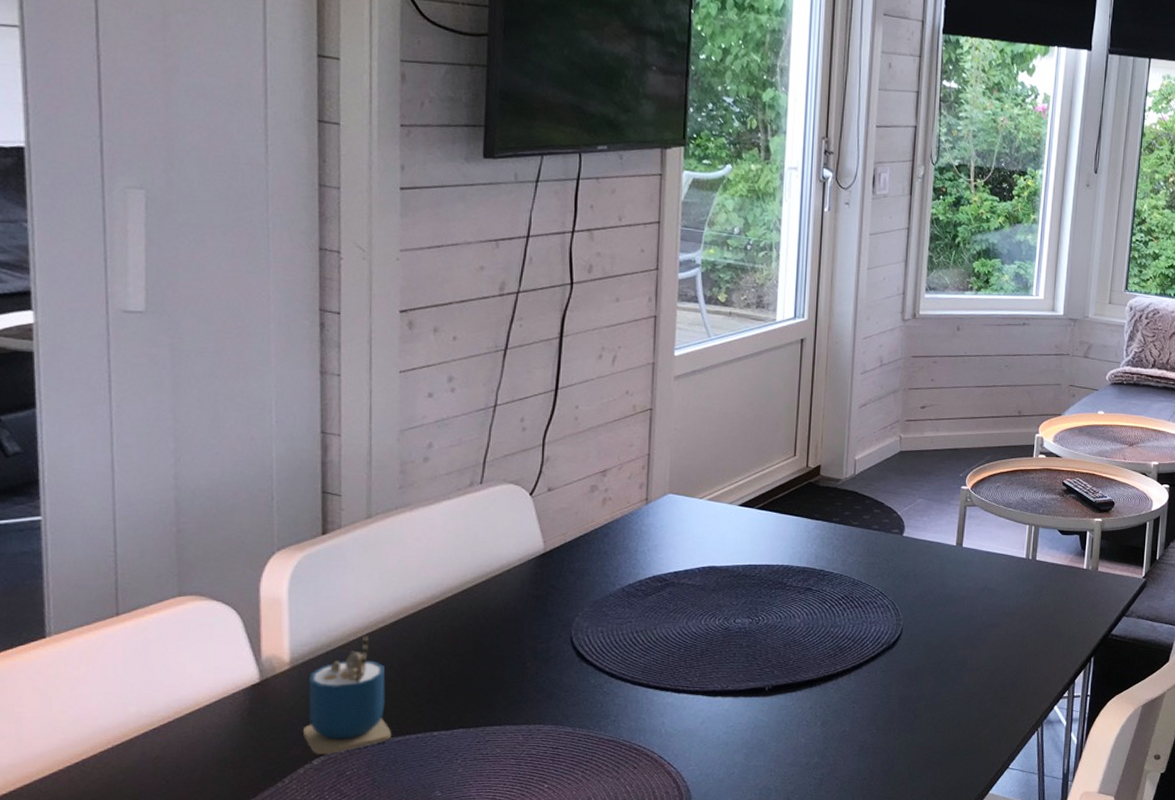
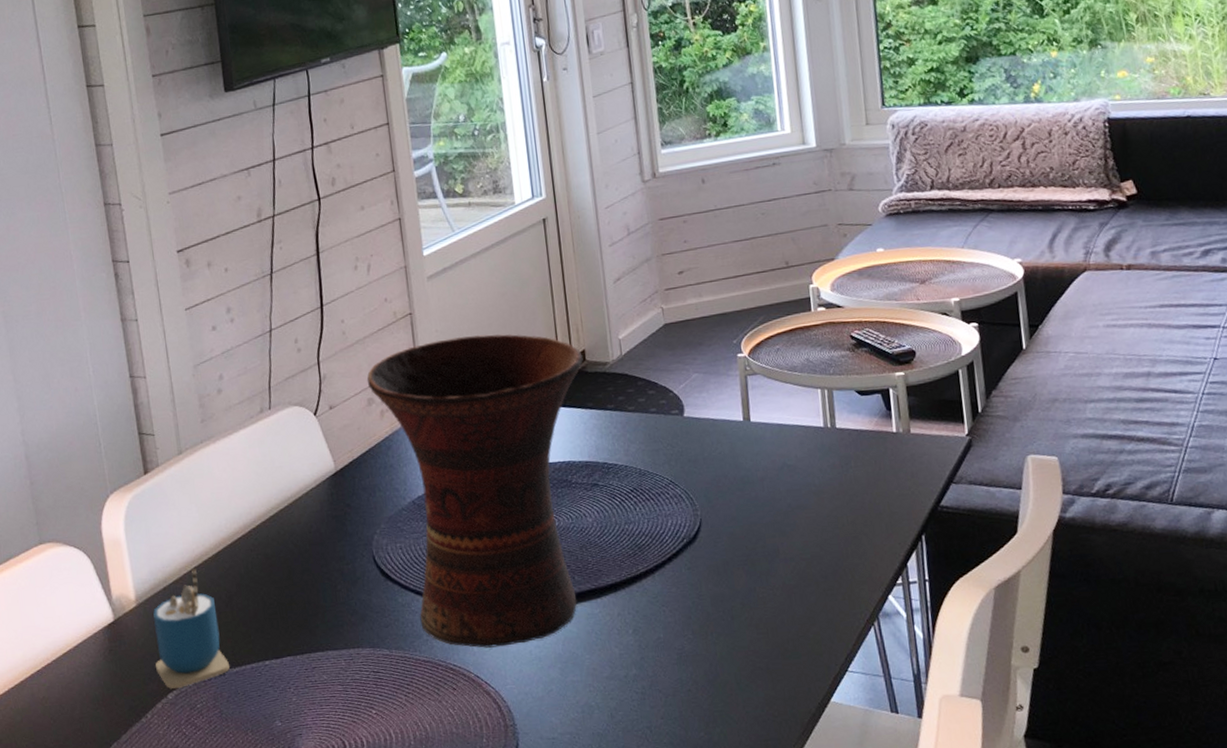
vase: none [593,437,818,731] -> present [366,334,583,648]

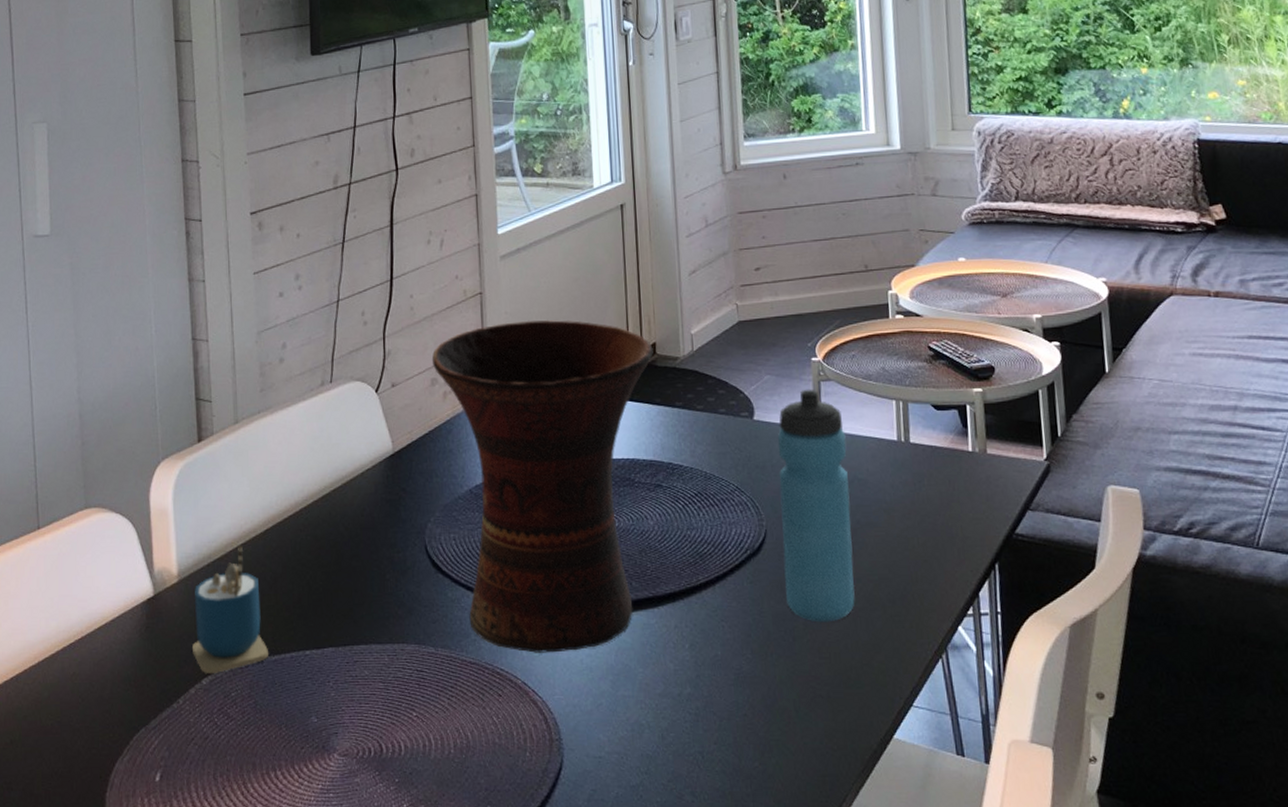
water bottle: none [707,383,789,601] -> present [777,389,855,623]

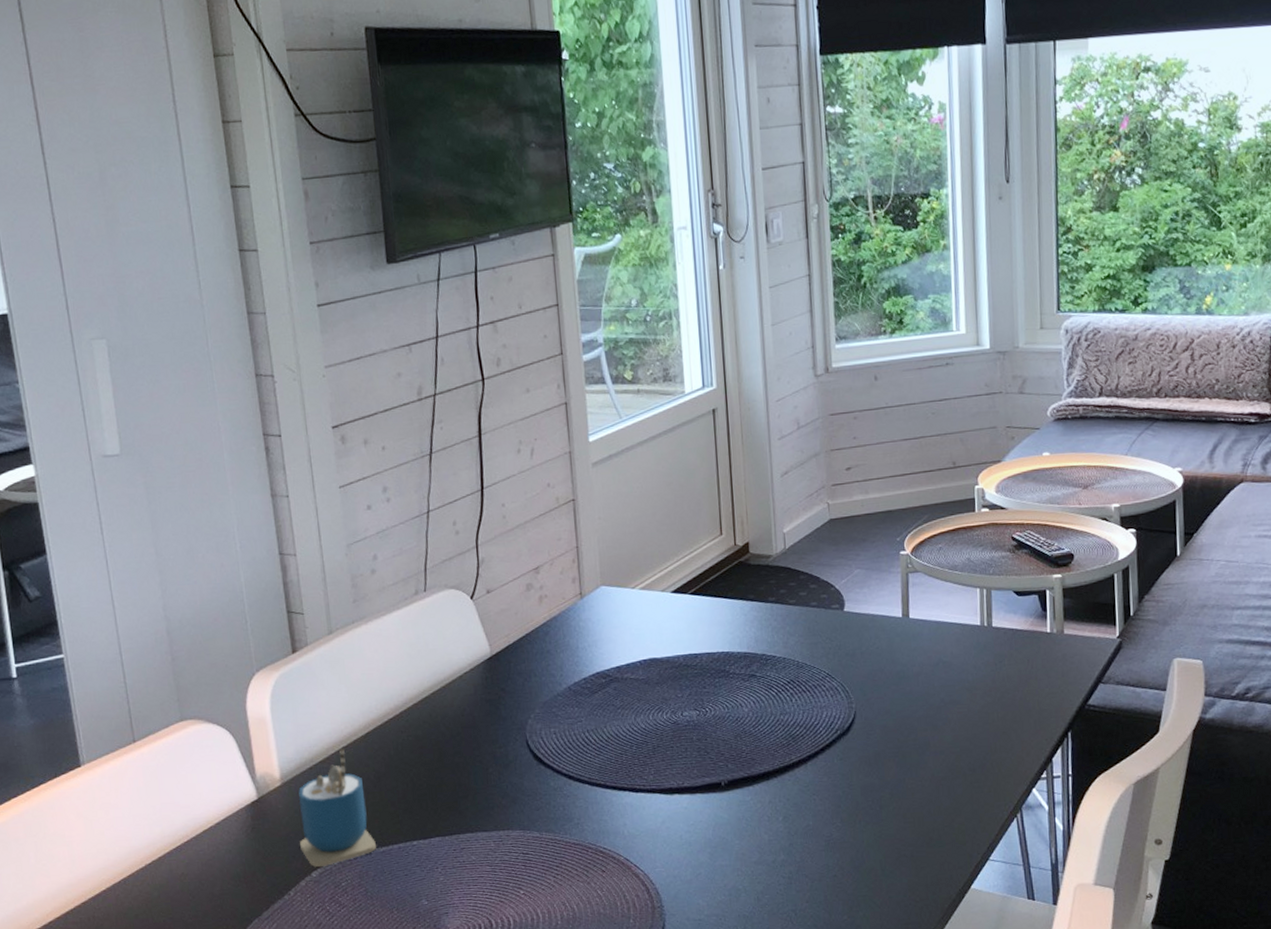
vase: present [431,319,654,653] -> none [526,523,747,832]
water bottle: present [777,389,855,623] -> none [866,580,939,792]

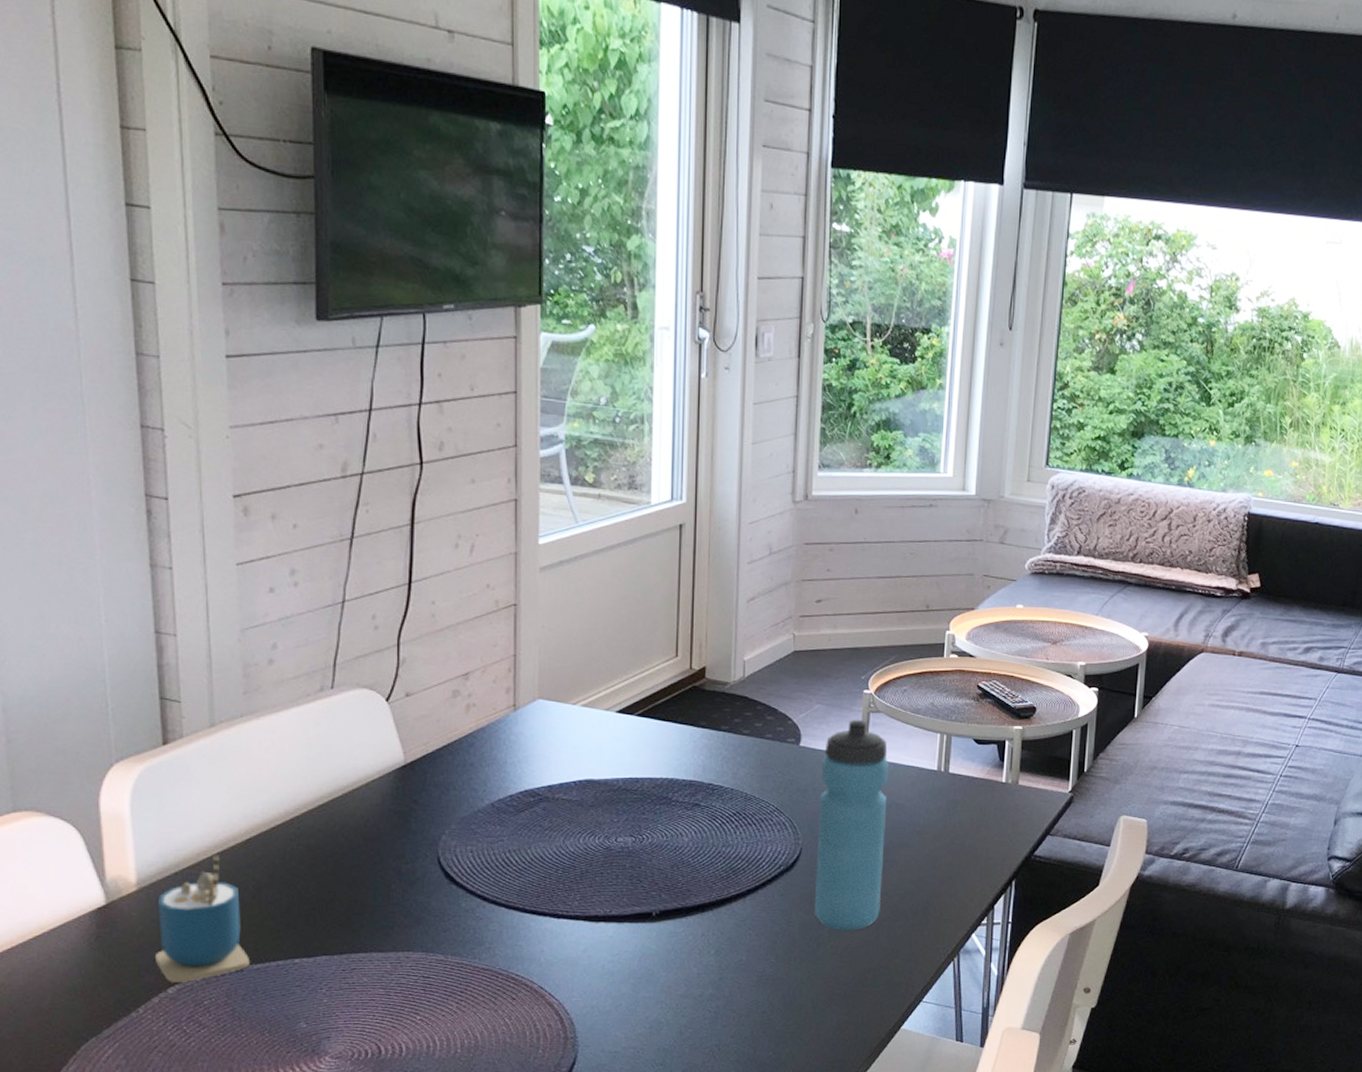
water bottle: none [866,580,939,792] -> present [814,719,889,931]

